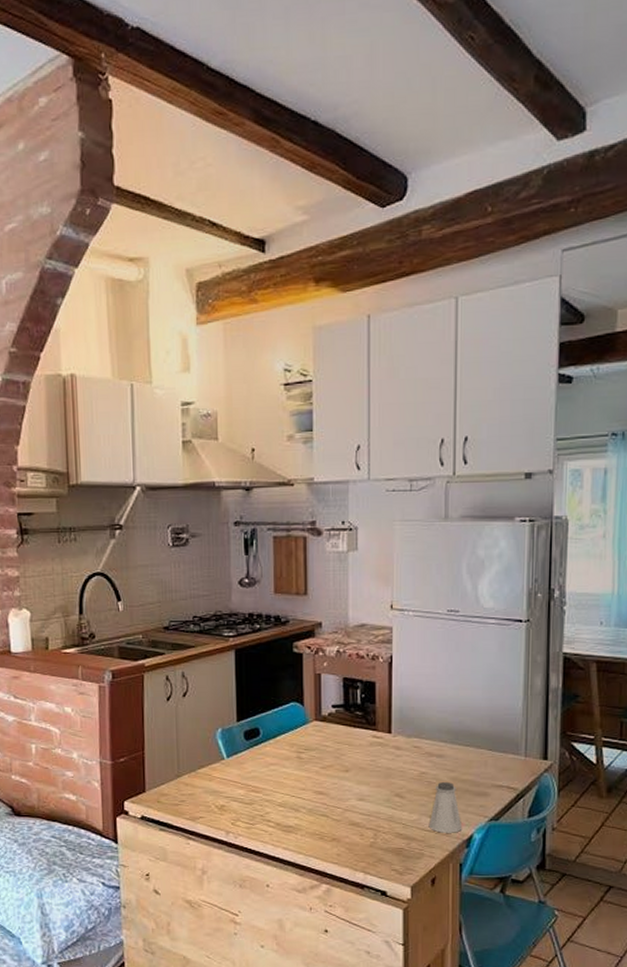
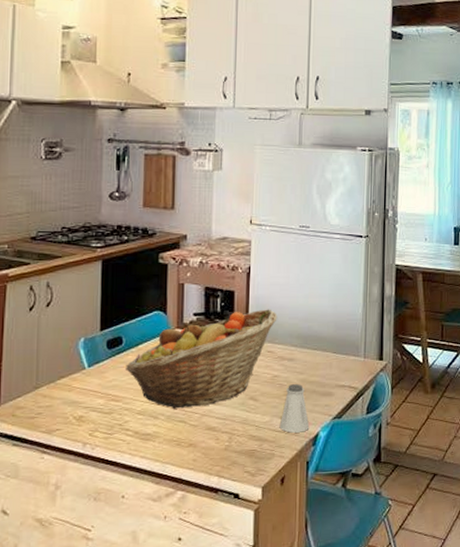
fruit basket: none [264,701,424,802] -> present [126,309,278,409]

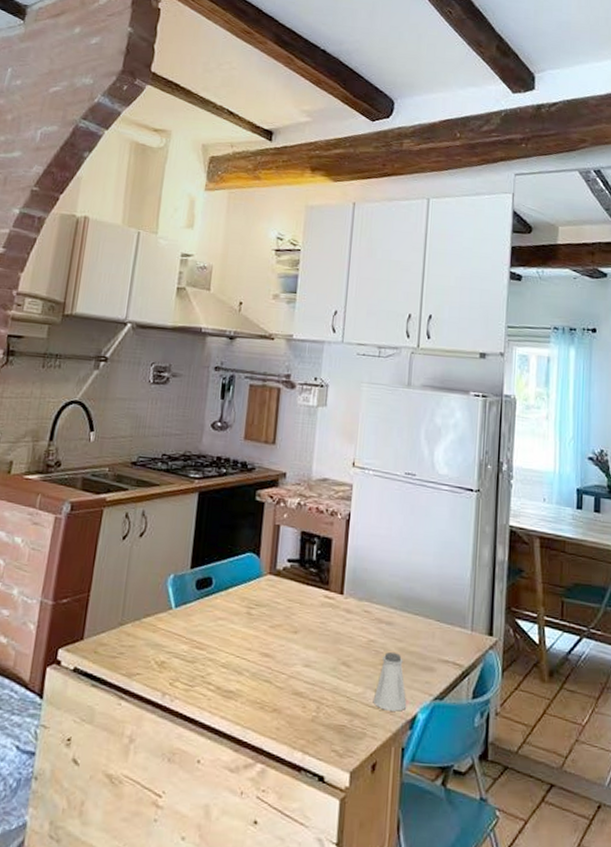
fruit basket: present [126,309,278,409] -> none [213,562,377,667]

